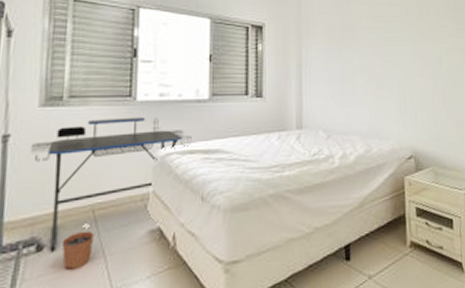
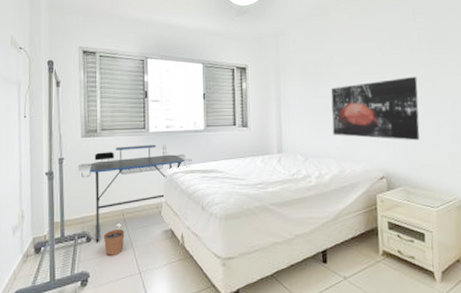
wall art: none [357,46,448,116] -> present [331,76,420,141]

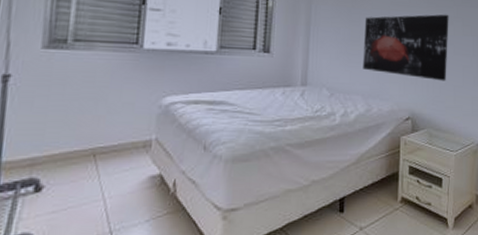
desk: present [78,144,192,243] -> none [31,64,197,194]
plant pot: present [104,226,125,256] -> none [61,170,95,211]

